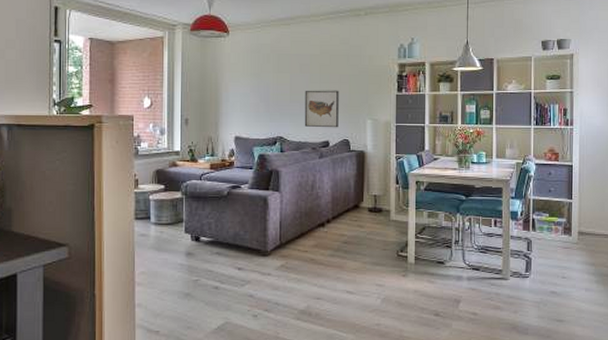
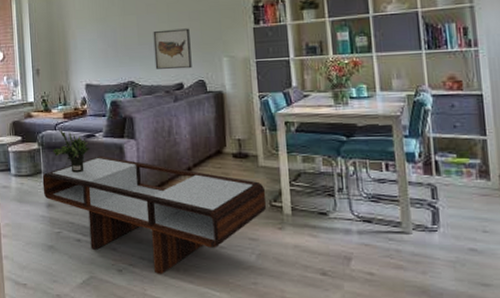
coffee table: none [183,206,394,318] -> present [42,155,267,274]
potted plant: none [196,180,234,222] -> present [52,130,89,173]

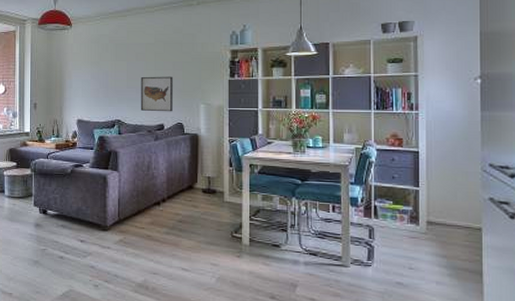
coffee table: present [42,155,267,274] -> none [32,184,229,291]
potted plant: present [52,130,89,173] -> none [44,159,77,198]

